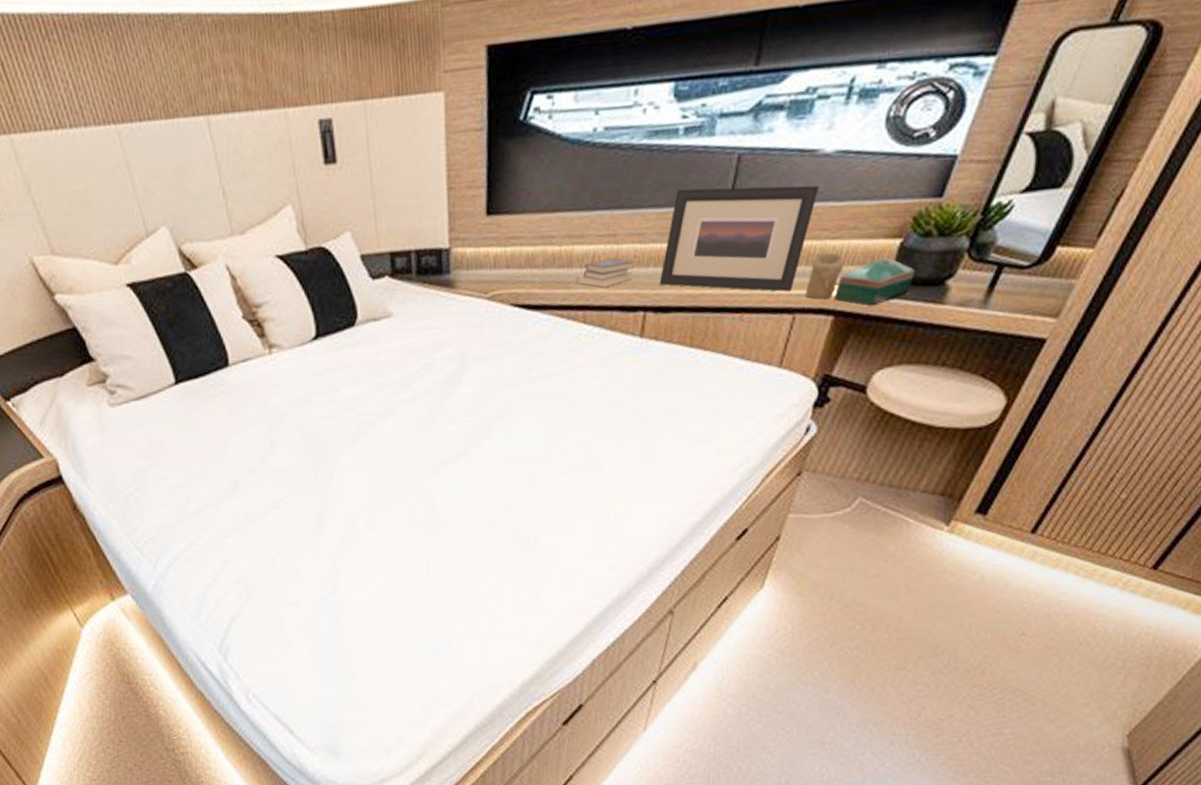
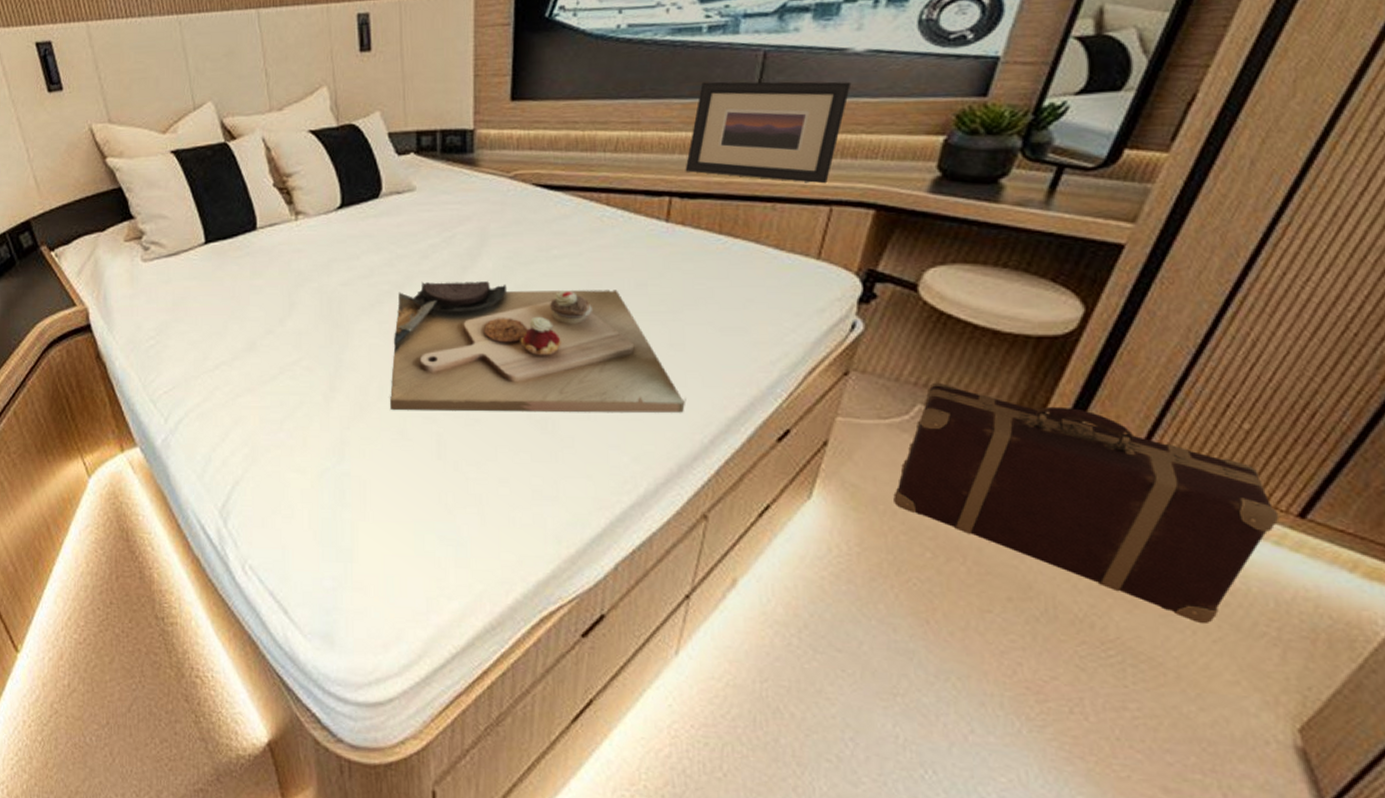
decorative tray: none [378,407,657,539] -> present [390,281,686,413]
books: present [576,258,635,288] -> none [599,144,659,172]
candle: present [805,252,844,299] -> none [842,146,883,192]
jewelry box: present [833,257,916,306] -> none [873,153,964,202]
suitcase: none [833,476,1138,662] -> present [893,382,1280,624]

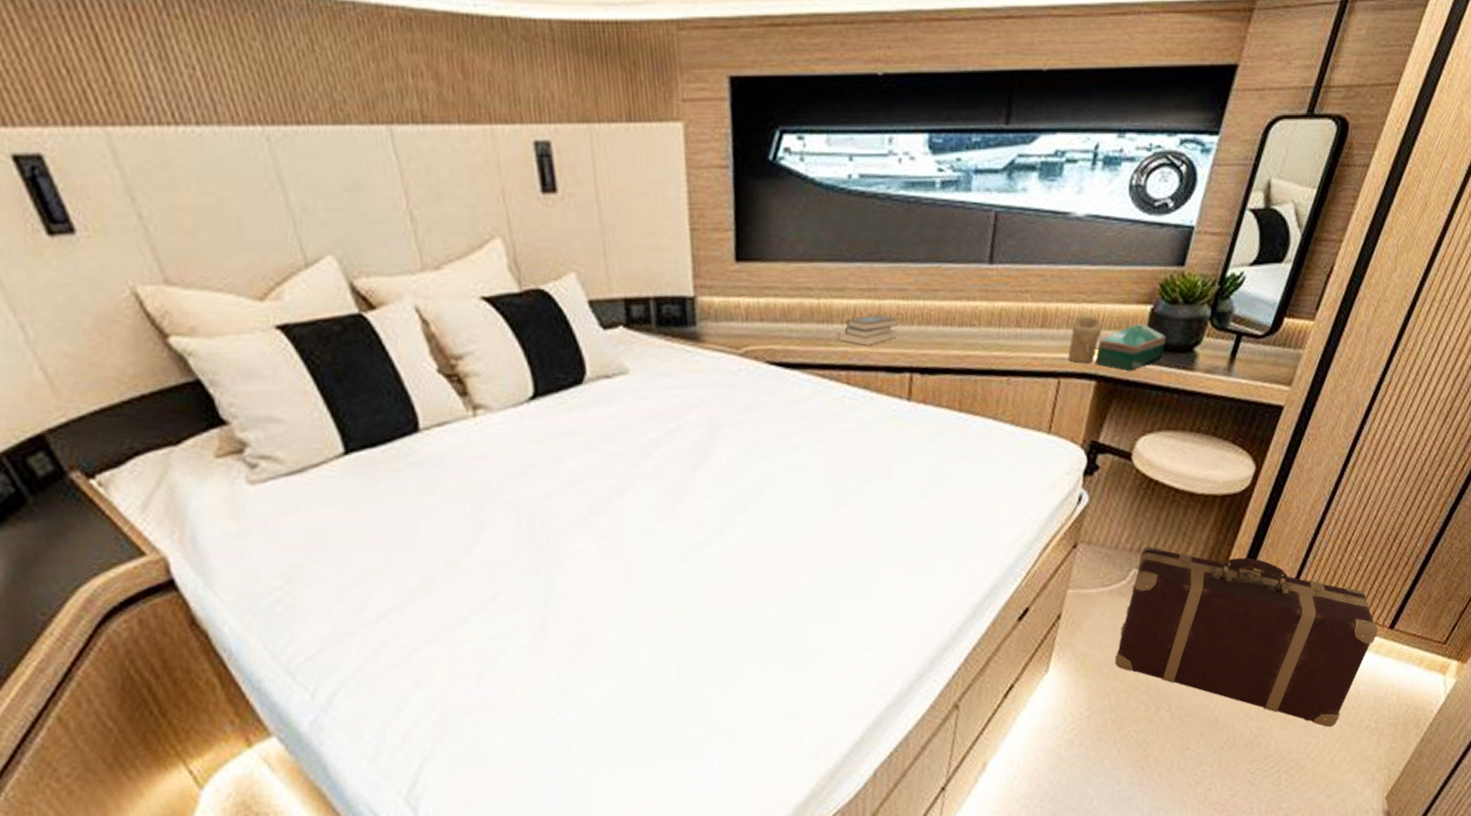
decorative tray: present [390,281,686,413] -> none [615,478,935,641]
books: none [599,144,659,172] -> present [837,314,898,346]
picture frame: present [685,81,852,184] -> none [924,244,1074,356]
candle: none [842,146,883,192] -> present [1068,316,1102,363]
jewelry box: none [873,153,964,202] -> present [1094,322,1167,371]

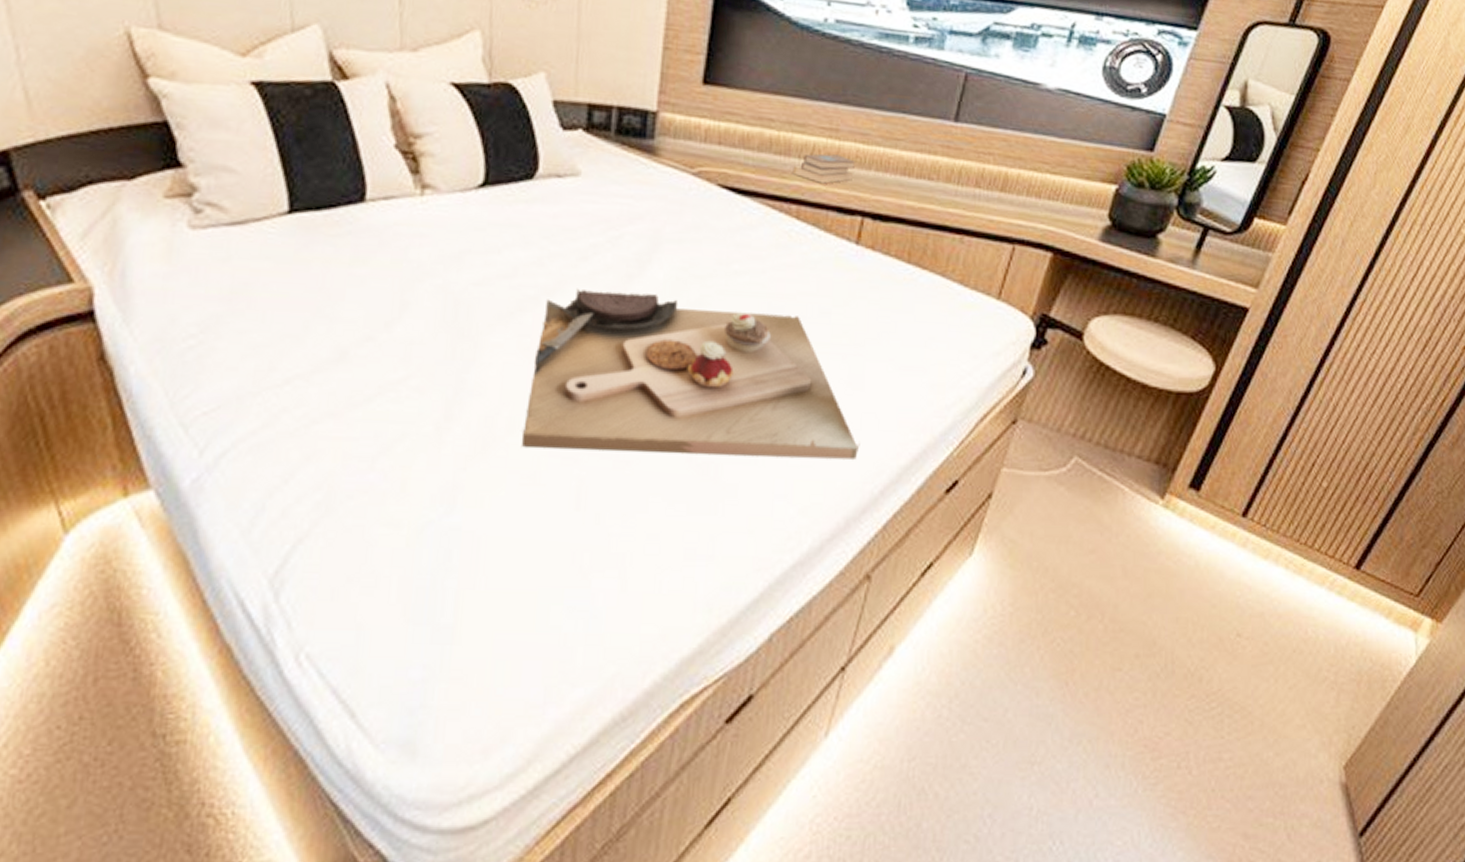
decorative tray: none [615,478,935,641] -> present [522,288,860,459]
candle: present [1068,316,1102,363] -> none [1025,185,1063,234]
jewelry box: present [1094,322,1167,371] -> none [1052,201,1130,249]
suitcase: present [1115,546,1379,728] -> none [1046,434,1342,672]

